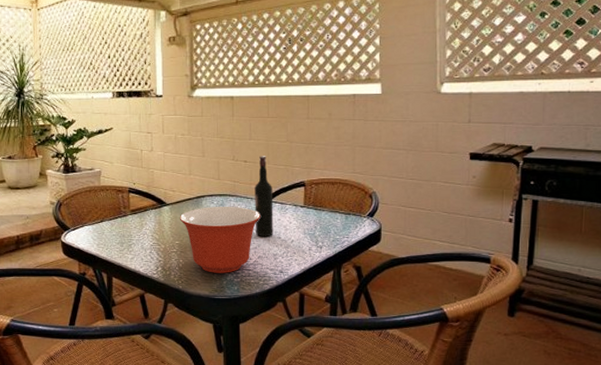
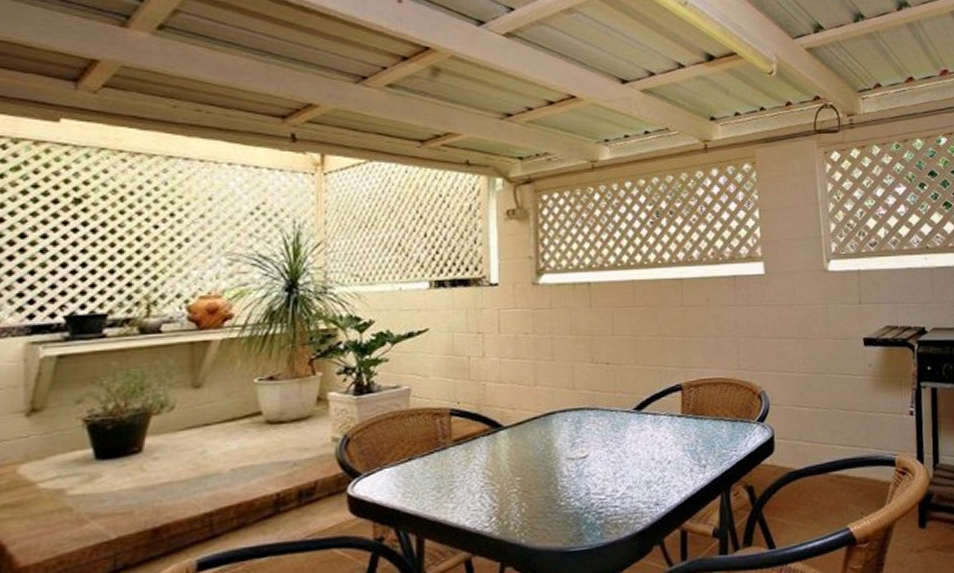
mixing bowl: present [179,207,260,273] -> none [521,423,628,517]
wine bottle: present [255,156,273,237] -> none [620,355,645,461]

